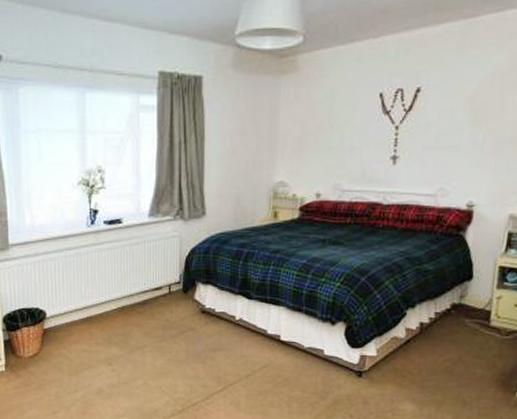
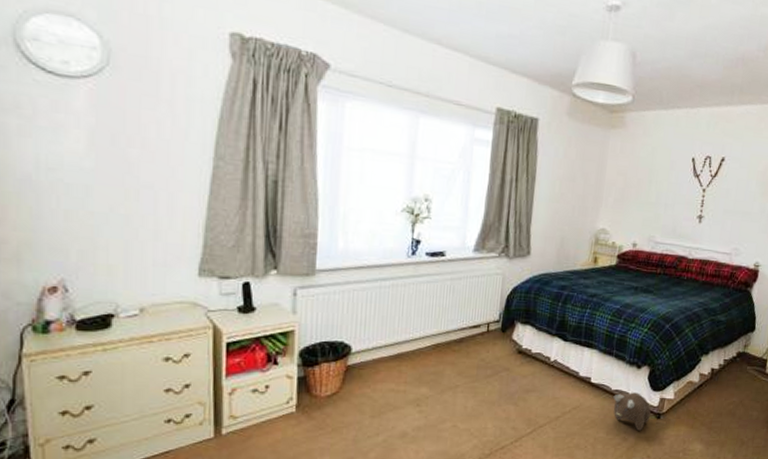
plush toy: none [306,350,350,389] -> present [613,392,651,431]

